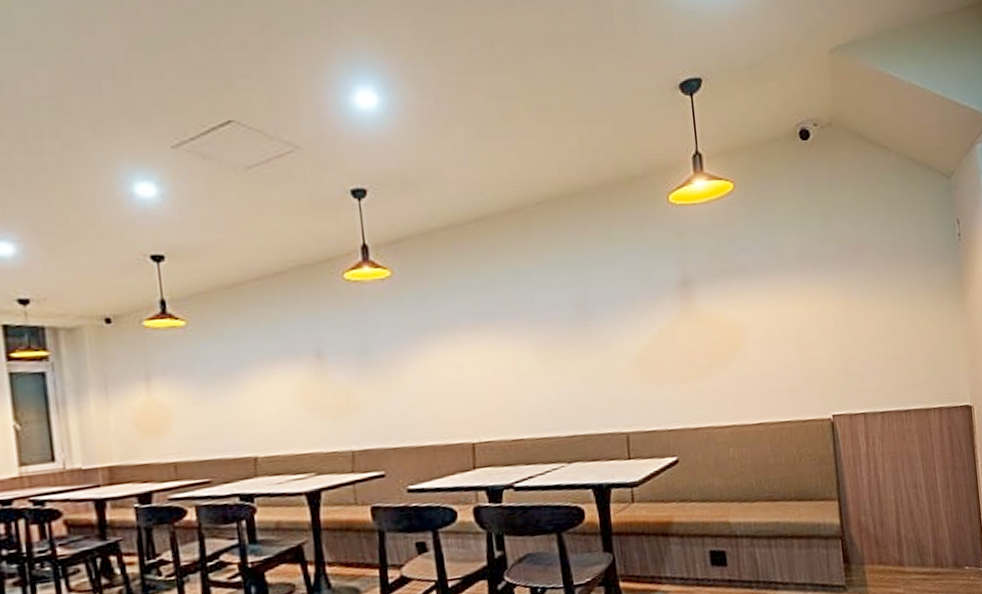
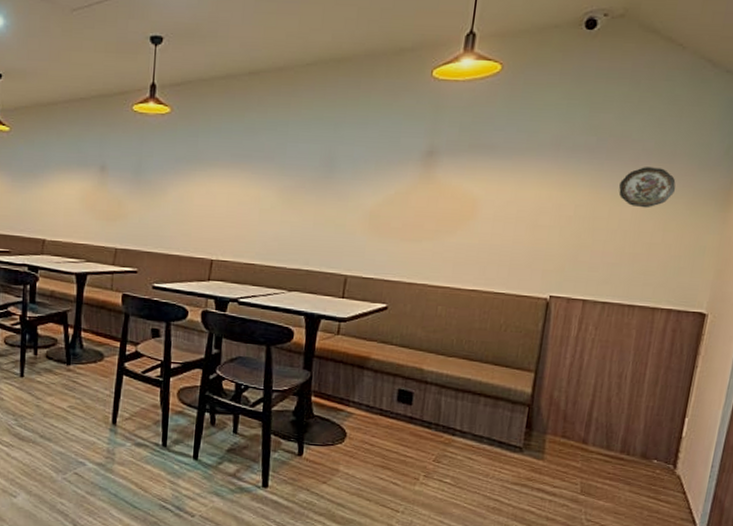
decorative plate: none [867,268,916,310] -> present [618,167,676,208]

